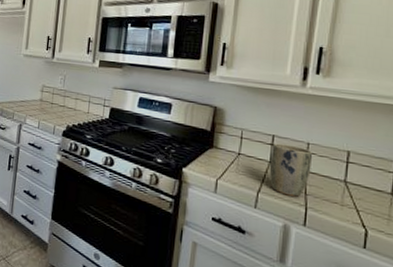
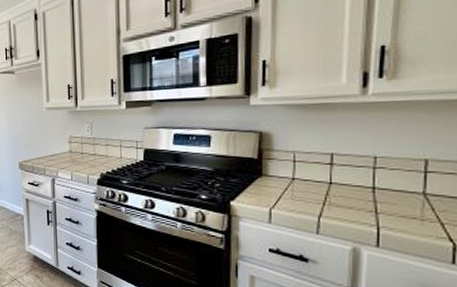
plant pot: present [269,143,312,197] -> none [330,161,381,217]

